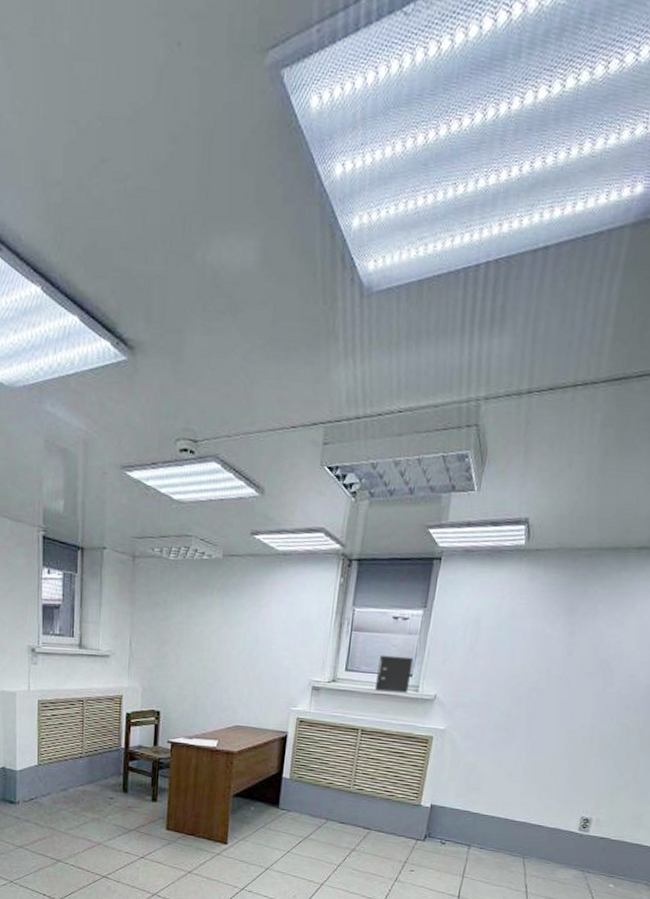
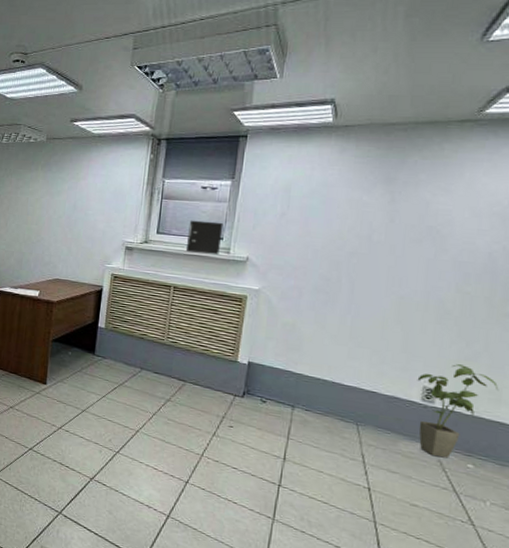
house plant: none [573,794,641,881] -> present [417,364,499,458]

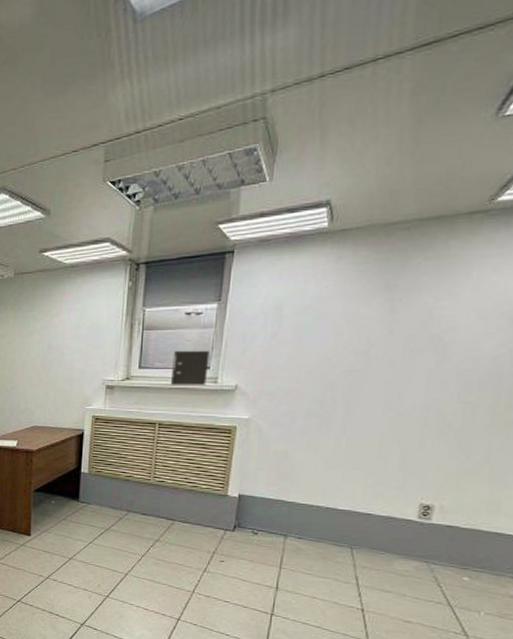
house plant: present [417,364,499,458] -> none [414,478,499,573]

